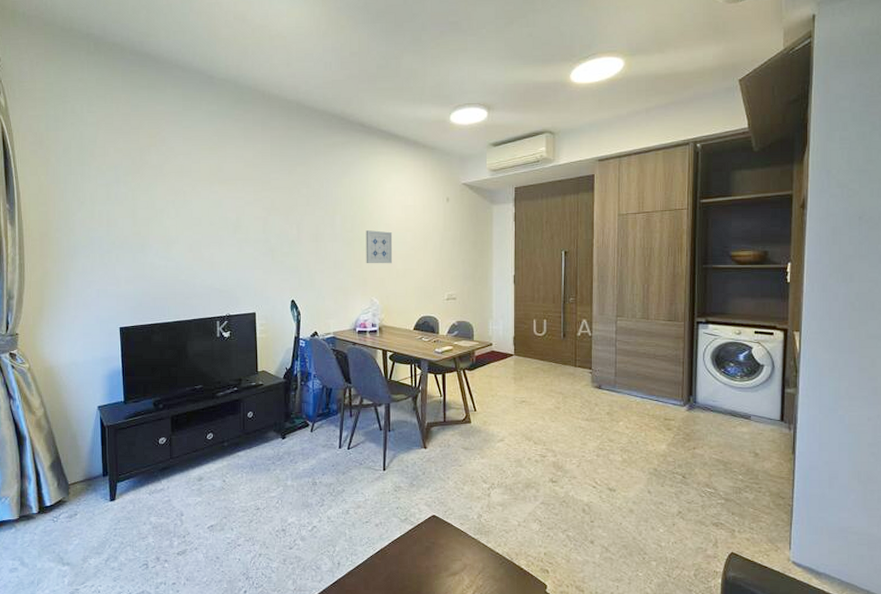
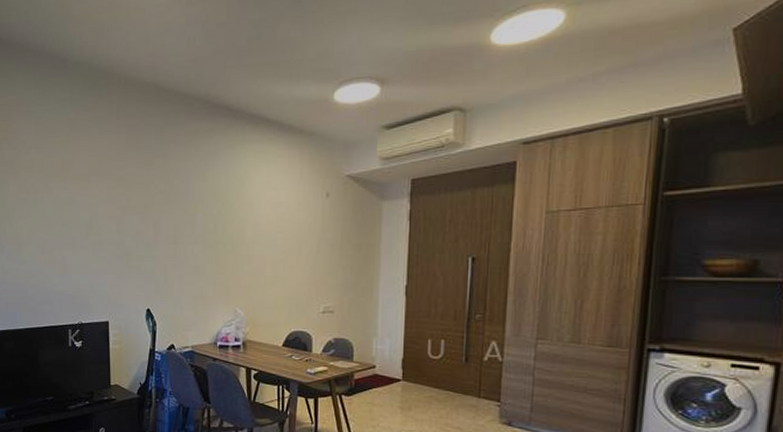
wall art: present [366,230,393,264] -> none [230,231,261,270]

